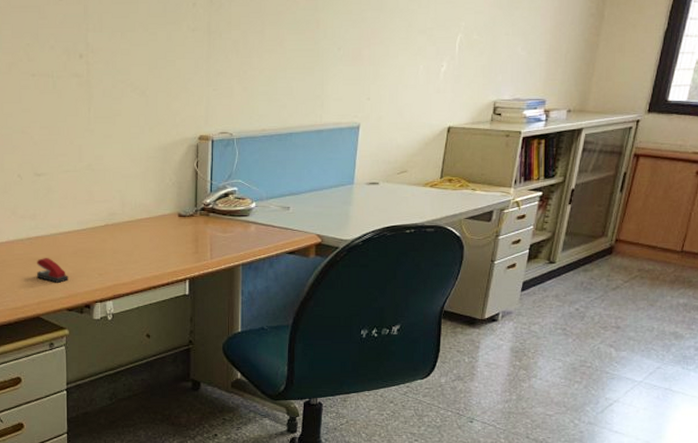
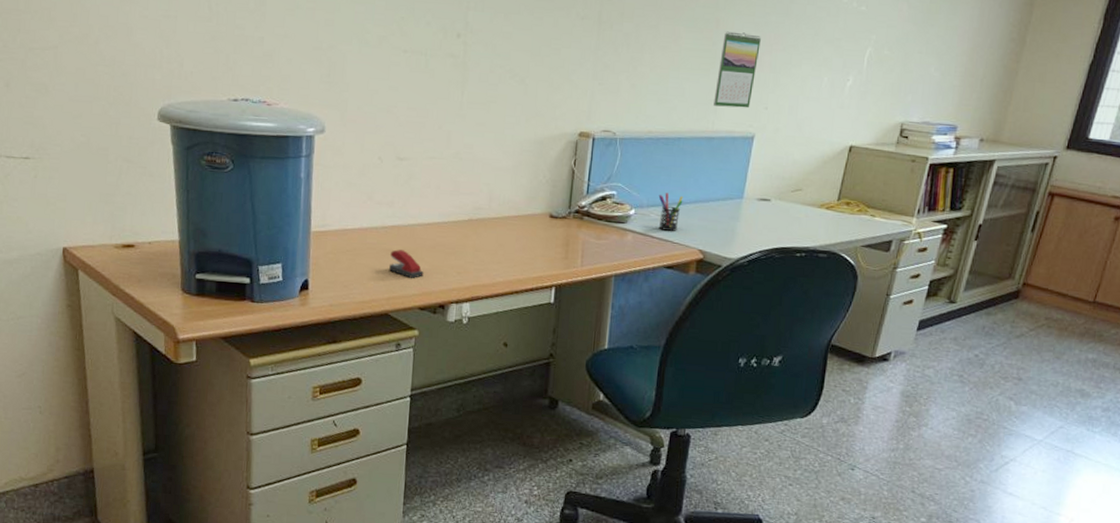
pen holder: none [276,185,299,220] -> present [658,193,683,231]
calendar: none [320,30,359,101] -> present [714,31,761,108]

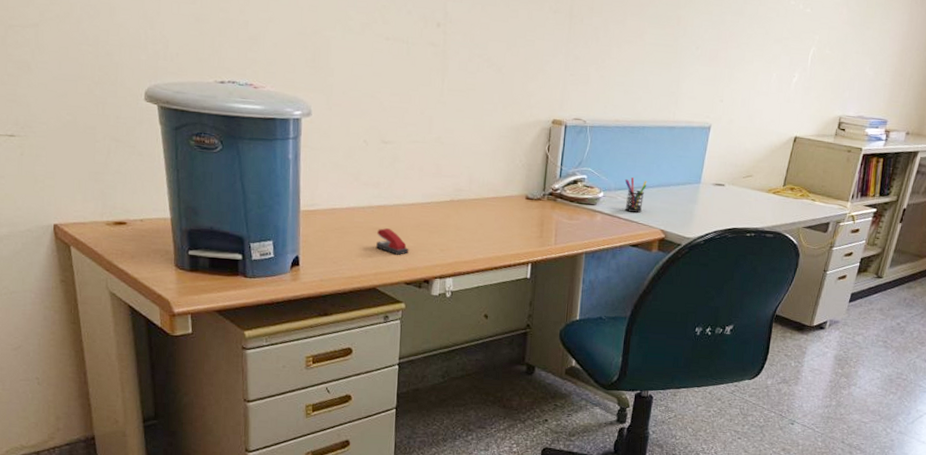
calendar: present [714,31,761,108] -> none [675,28,718,101]

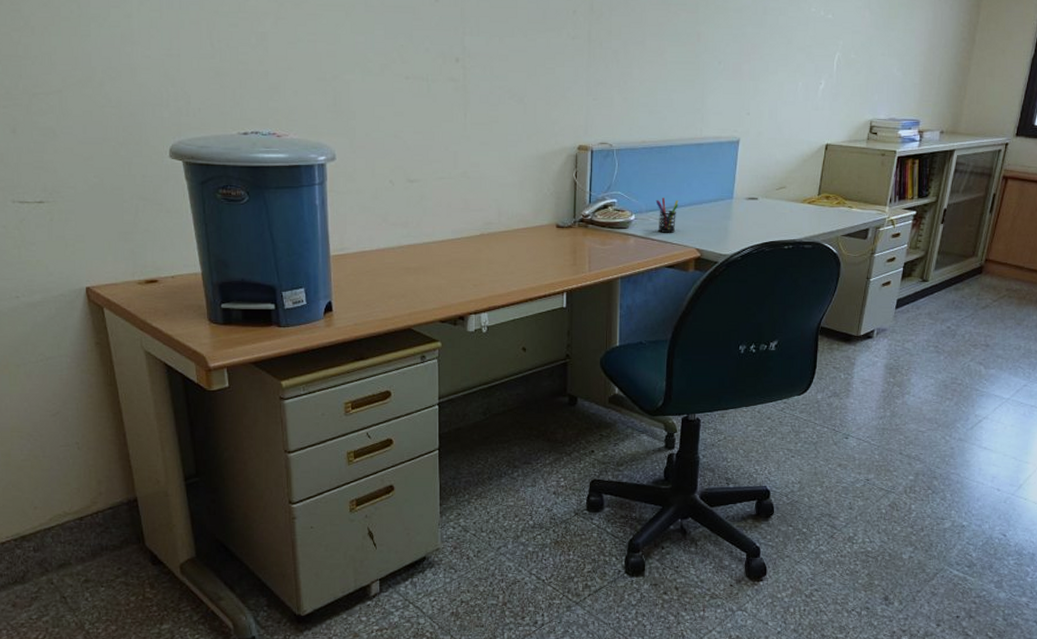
stapler: present [376,228,409,255] -> none [409,267,442,293]

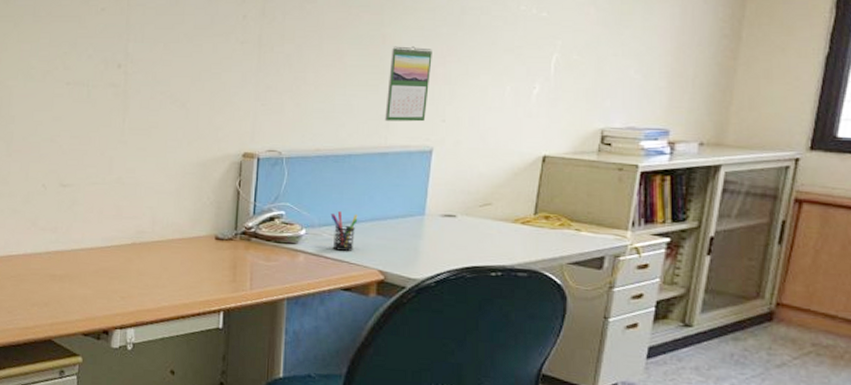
calendar: none [700,44,739,115] -> present [385,46,432,122]

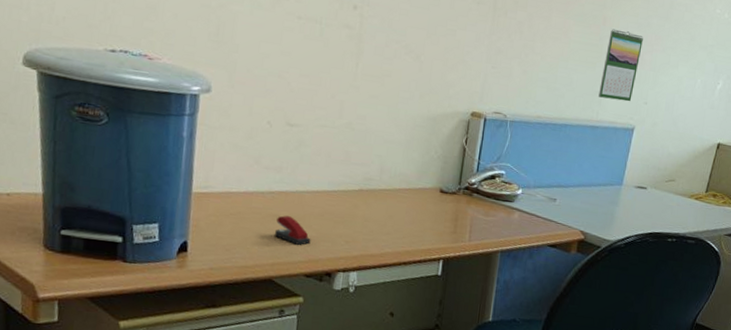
stapler: none [53,275,87,304] -> present [275,215,311,245]
pen holder: present [330,211,358,251] -> none [544,175,568,212]

